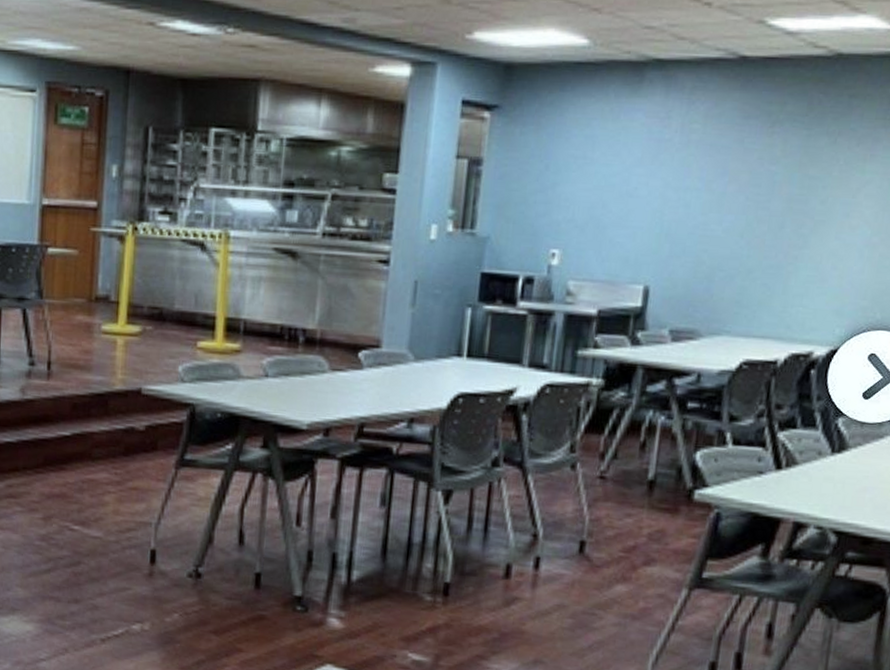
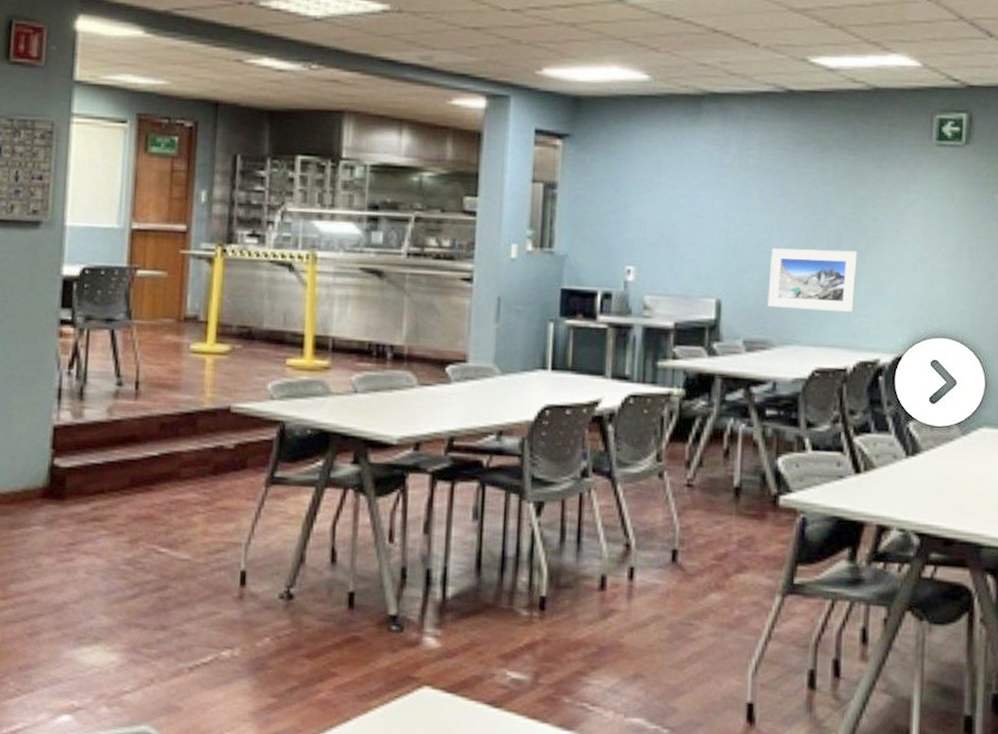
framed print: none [698,231,802,301] -> present [767,248,859,312]

